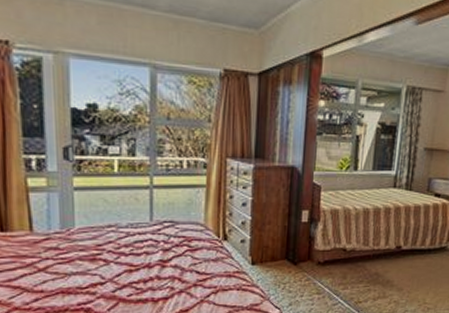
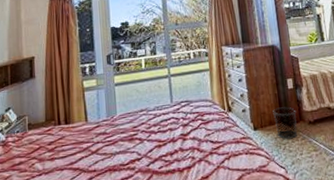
waste bin: none [278,242,306,279] -> present [273,106,297,140]

